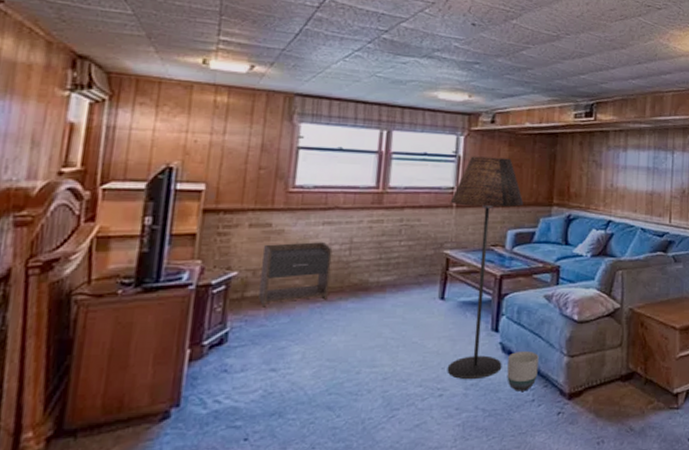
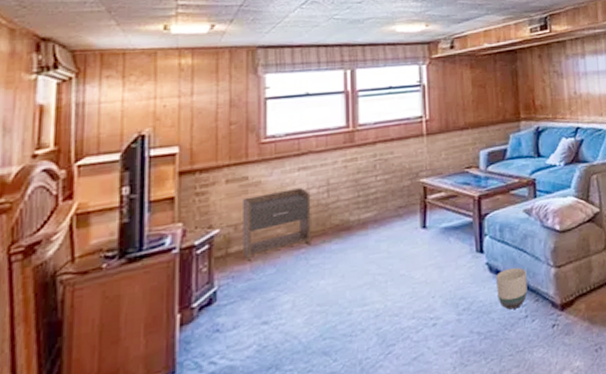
floor lamp: present [447,156,524,380] -> none [420,80,492,306]

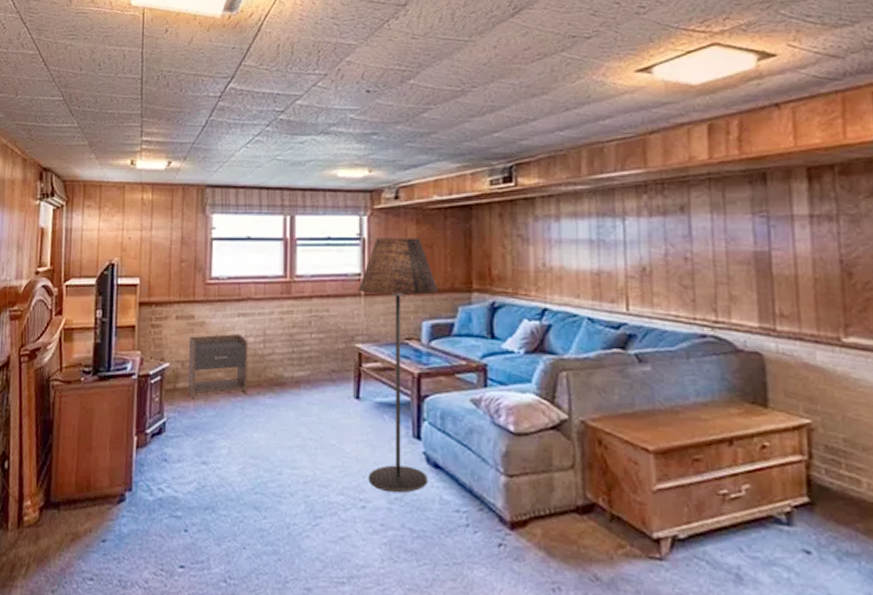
floor lamp: none [420,80,492,306] -> present [357,238,438,494]
planter: present [496,267,528,310] -> none [434,464,470,513]

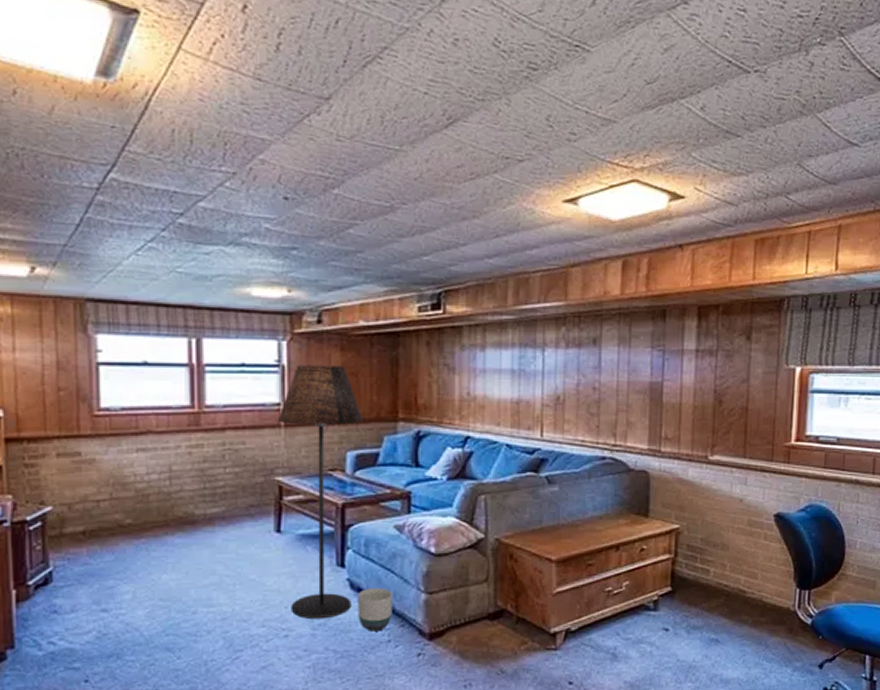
nightstand: present [188,334,248,399] -> none [75,472,152,545]
planter: none [434,464,470,513] -> present [358,587,393,631]

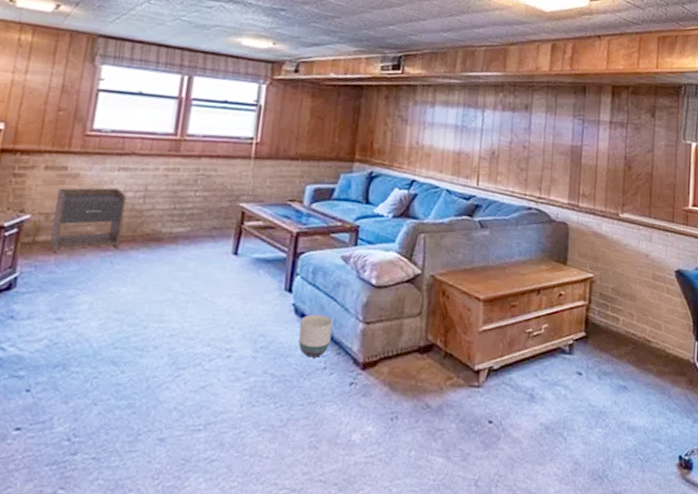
nightstand: none [75,472,152,545] -> present [49,188,127,253]
floor lamp: present [277,365,364,620] -> none [236,106,325,342]

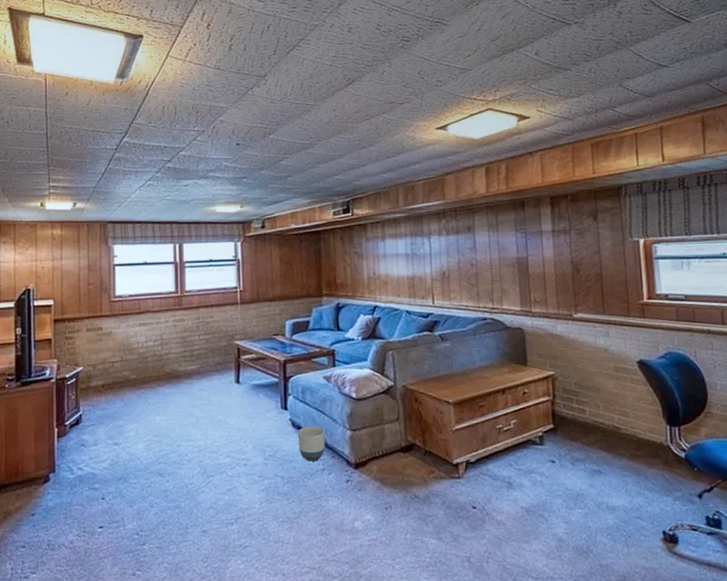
nightstand: present [49,188,127,253] -> none [98,340,149,394]

